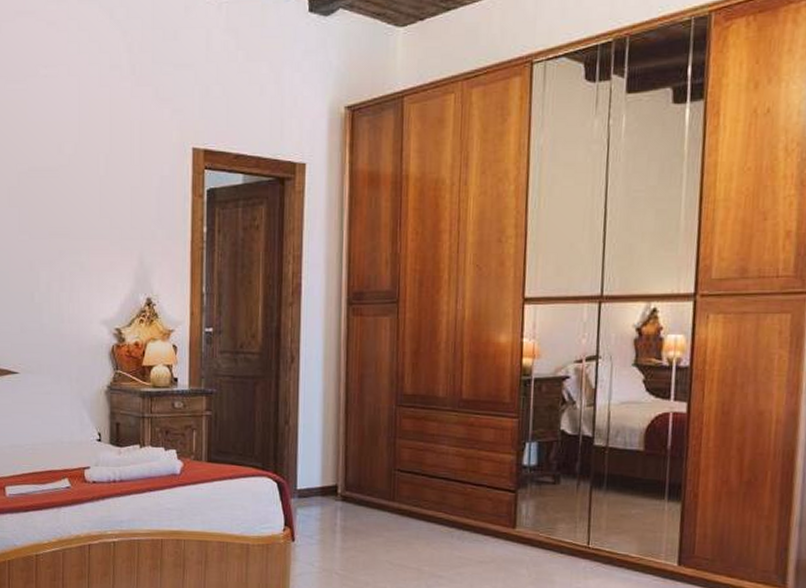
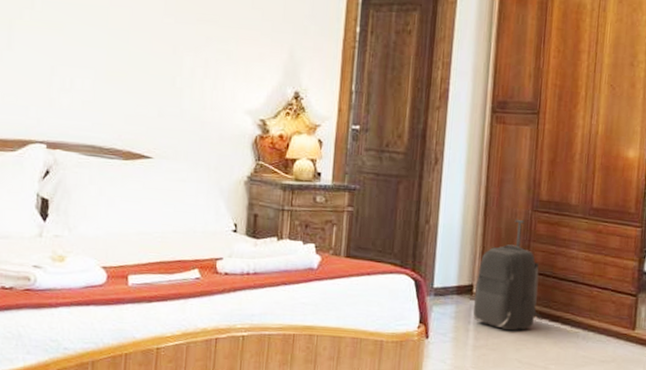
rolling backpack: none [339,415,414,531] -> present [472,219,544,330]

